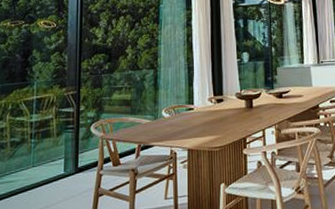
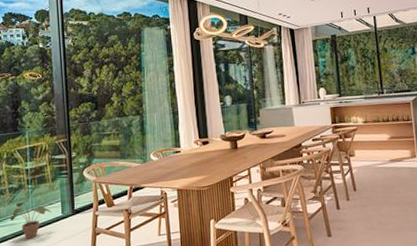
potted plant: none [8,155,54,199] -> present [9,199,52,239]

